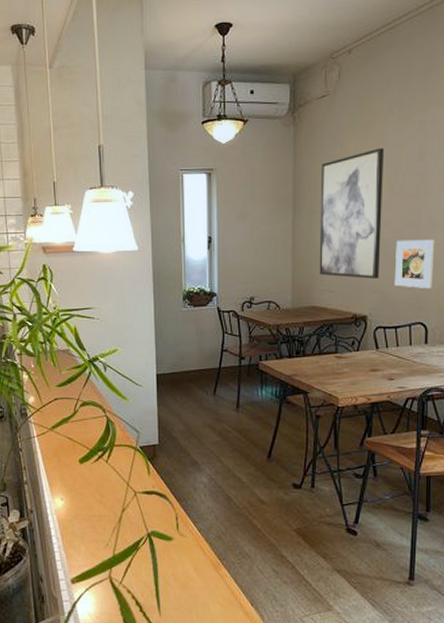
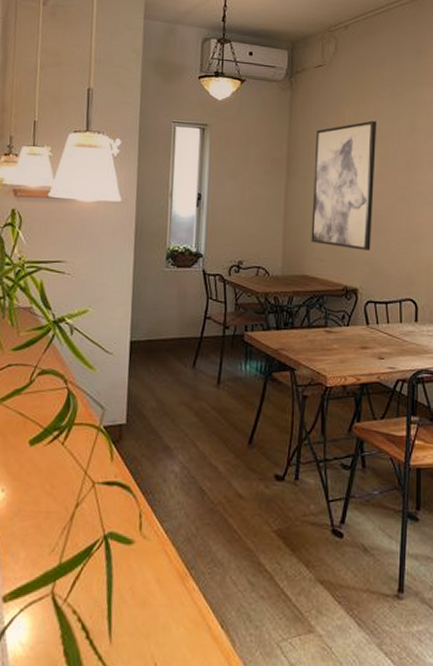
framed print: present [394,239,435,288] -> none [385,213,425,264]

